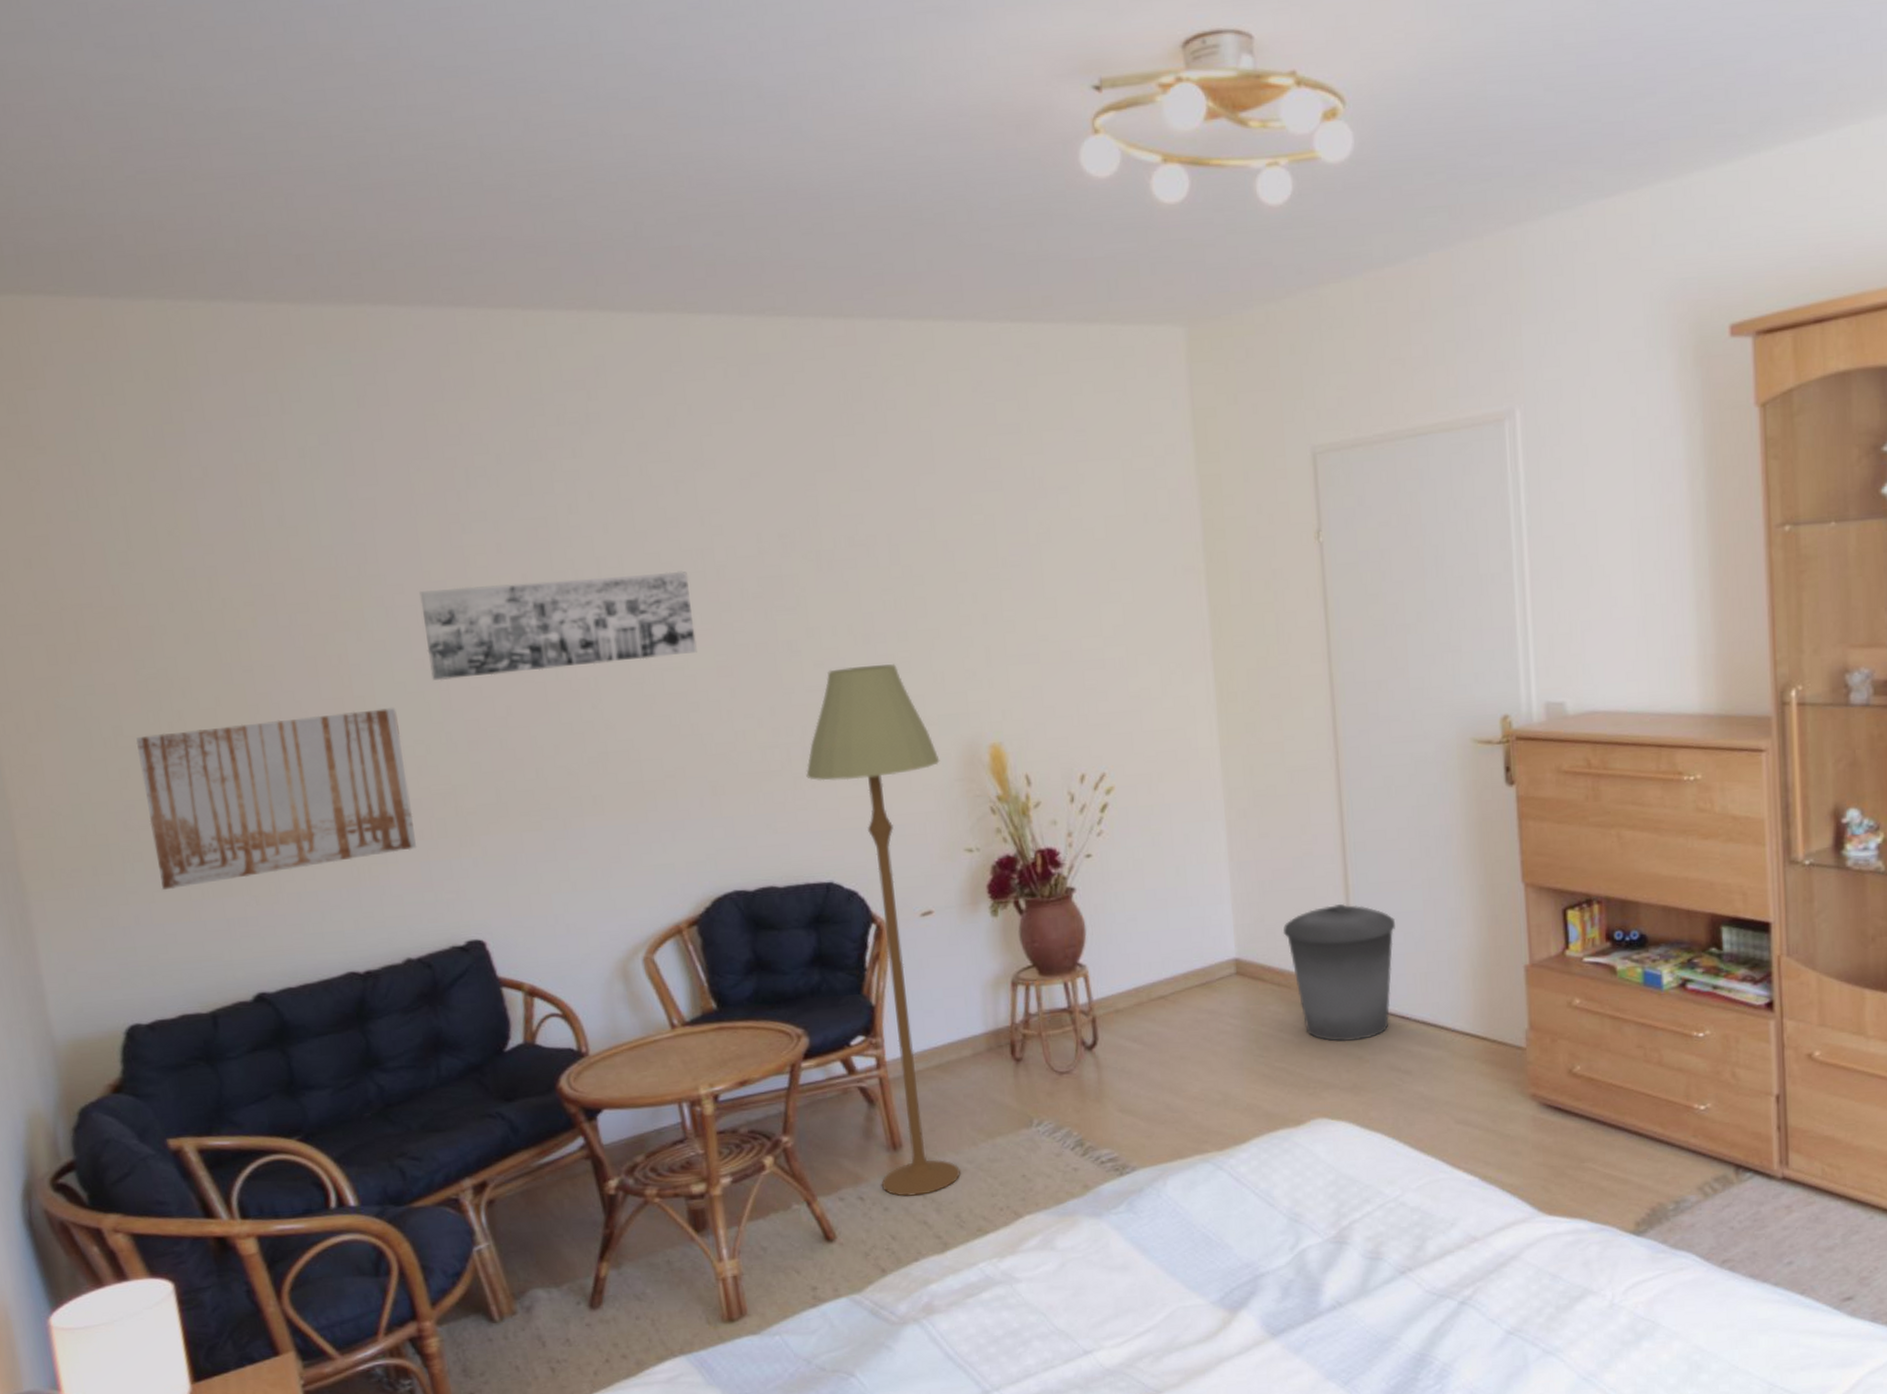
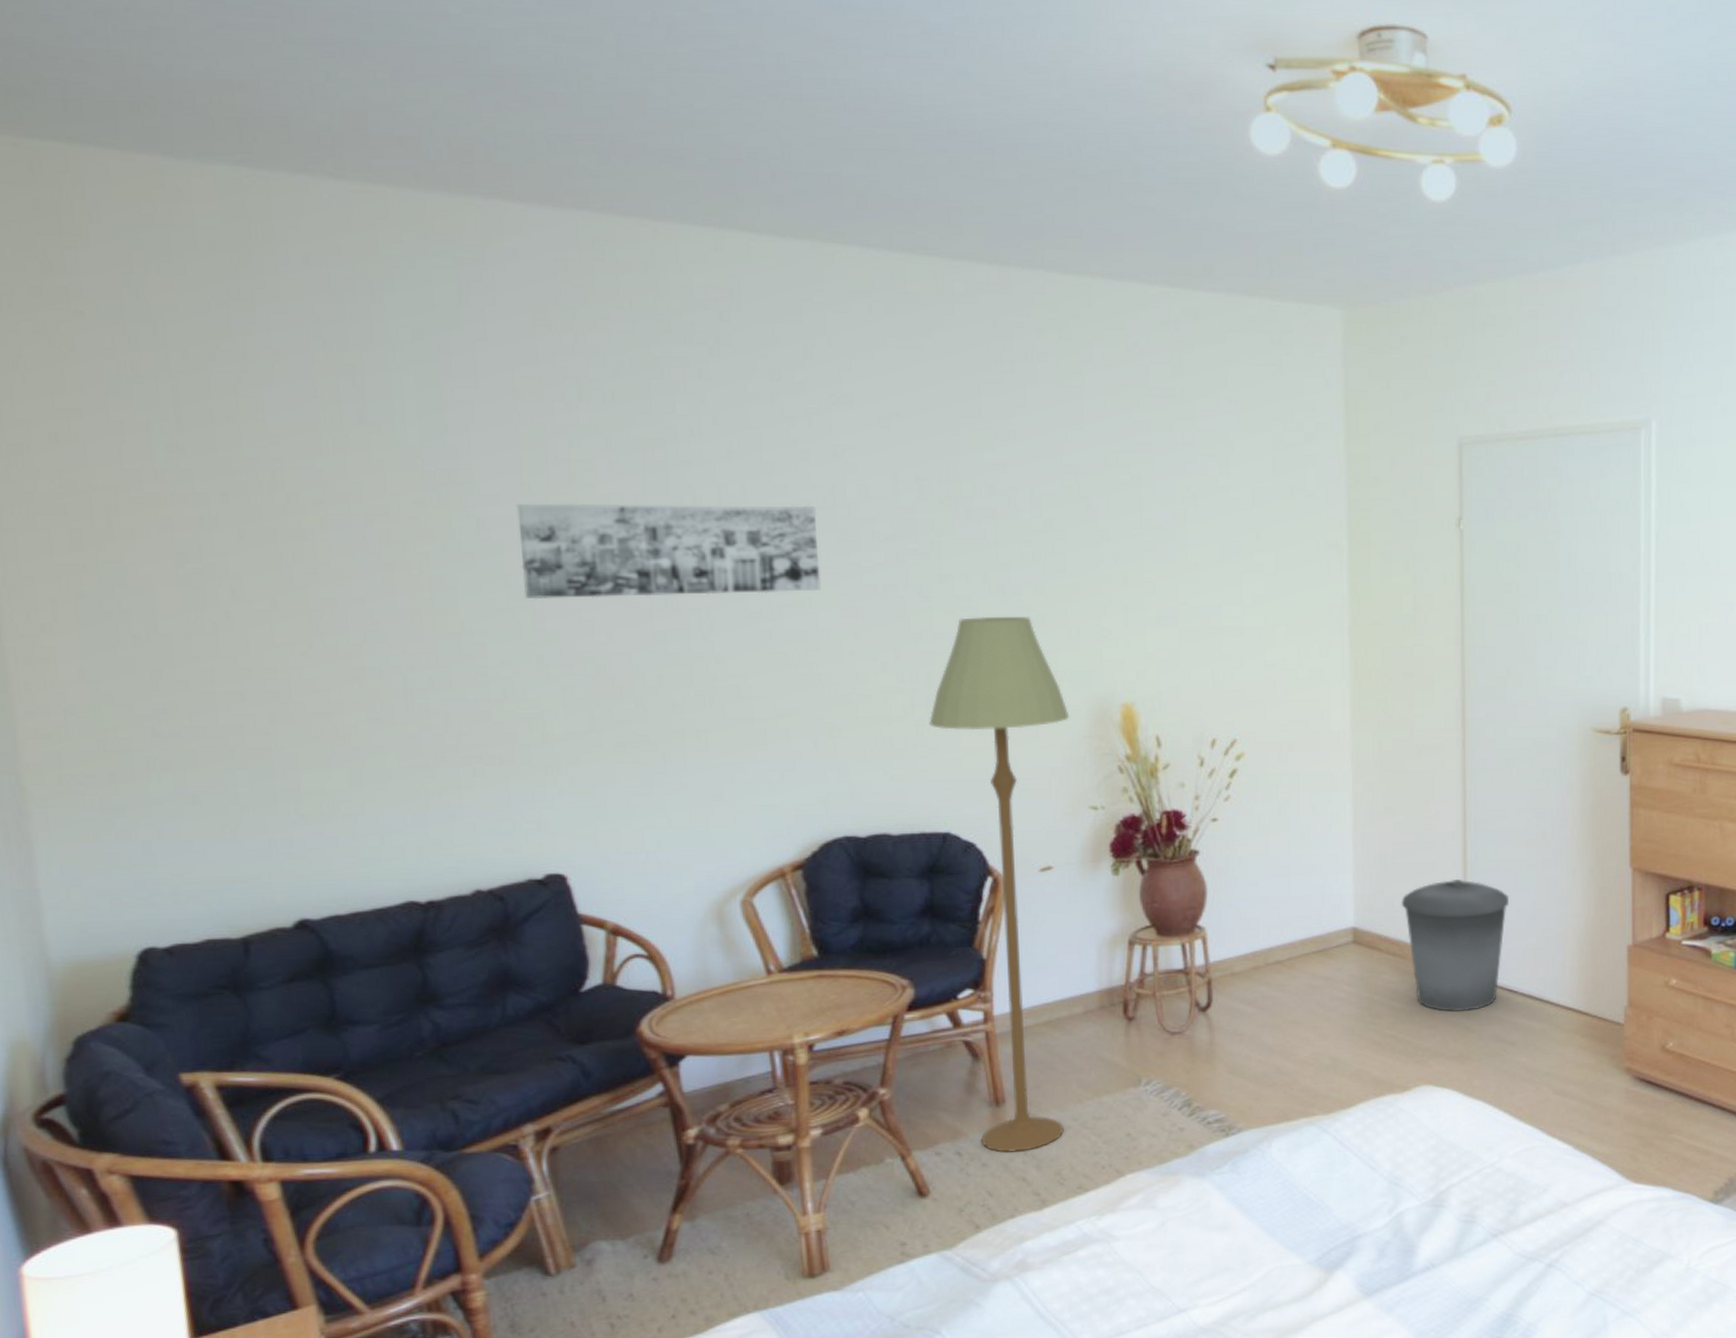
wall art: present [136,708,416,891] -> none [172,624,495,804]

